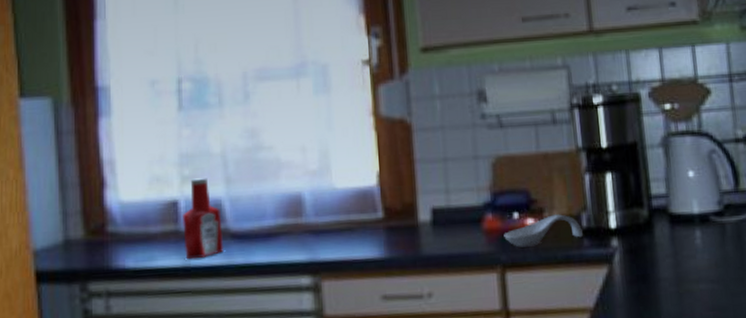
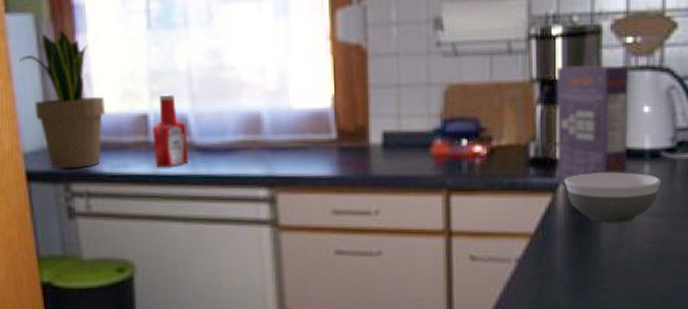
potted plant: none [34,113,130,267] -> present [20,30,105,169]
spoon rest: present [504,214,583,247] -> none [451,143,529,173]
cereal box: none [600,131,679,255] -> present [556,64,629,185]
bowl: none [619,238,714,293] -> present [564,172,662,223]

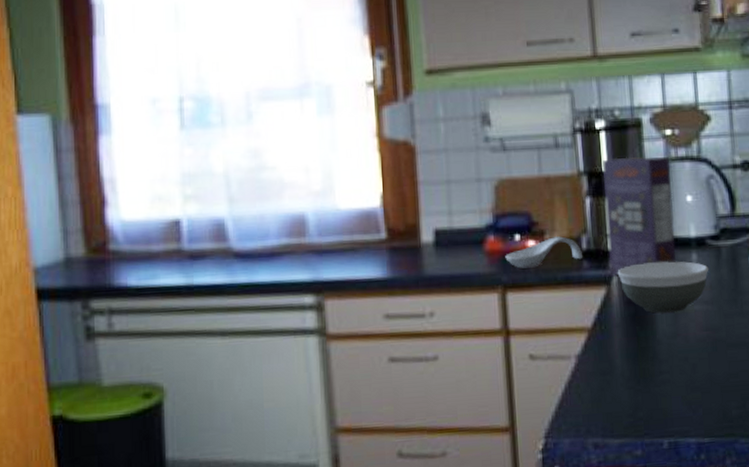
potted plant: present [20,30,105,169] -> none [33,131,131,284]
ketchup bottle: present [152,93,190,168] -> none [185,196,227,278]
spoon rest: none [451,143,529,173] -> present [505,236,582,269]

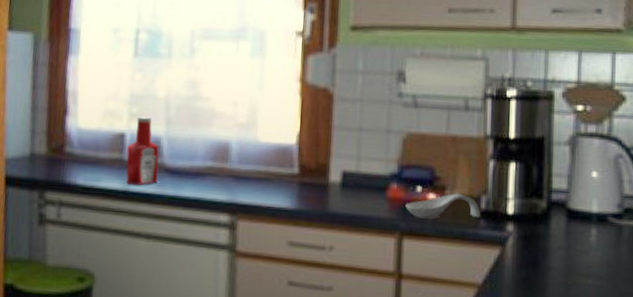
ketchup bottle: none [185,196,227,278] -> present [125,116,159,186]
cereal box: present [601,156,676,276] -> none [505,126,578,239]
bowl: present [617,261,709,313] -> none [513,230,608,283]

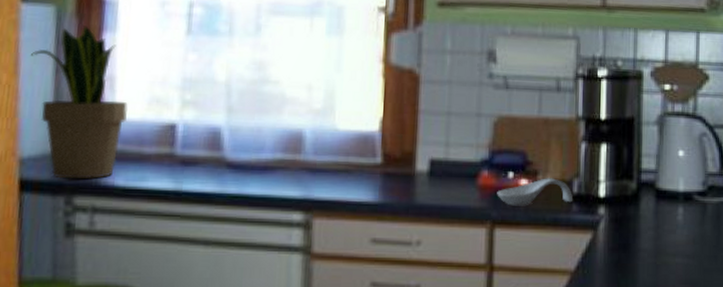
potted plant: none [15,50,87,178] -> present [31,25,128,179]
ketchup bottle: present [125,116,159,186] -> none [177,103,219,184]

